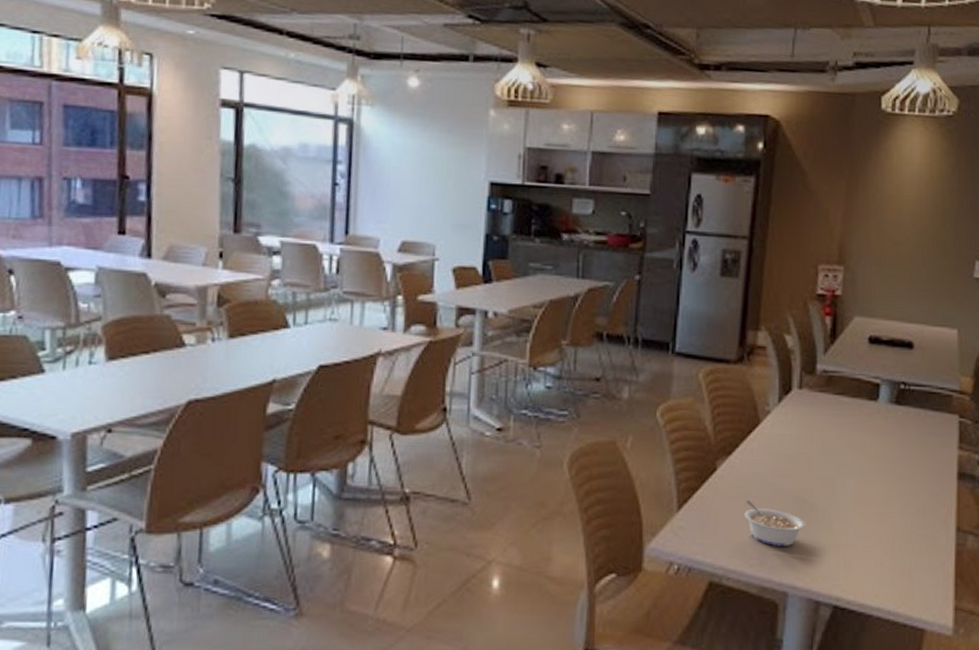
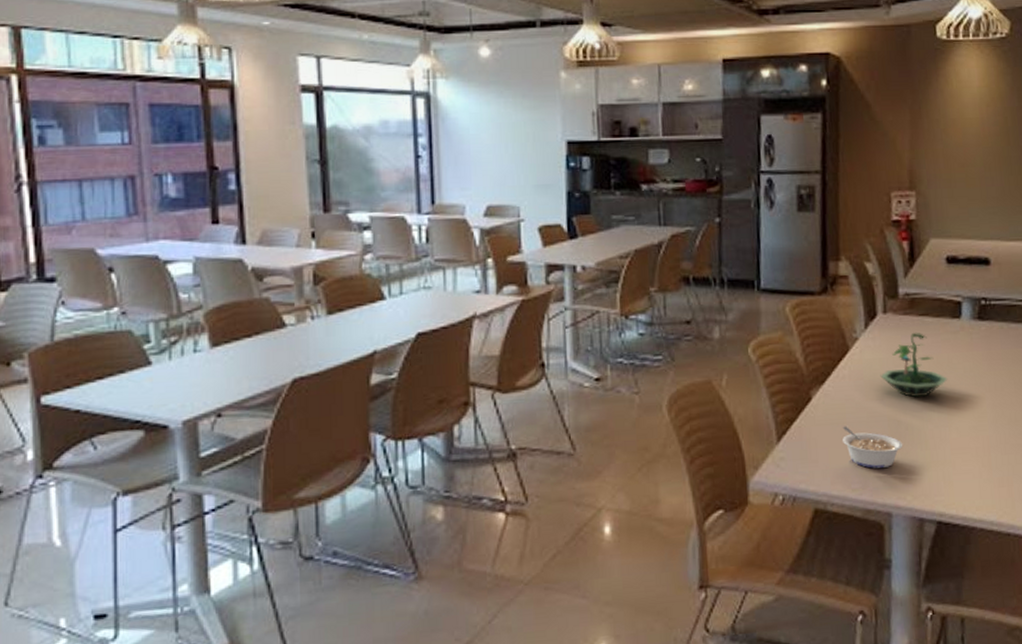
terrarium: none [789,412,859,478] -> present [880,333,948,398]

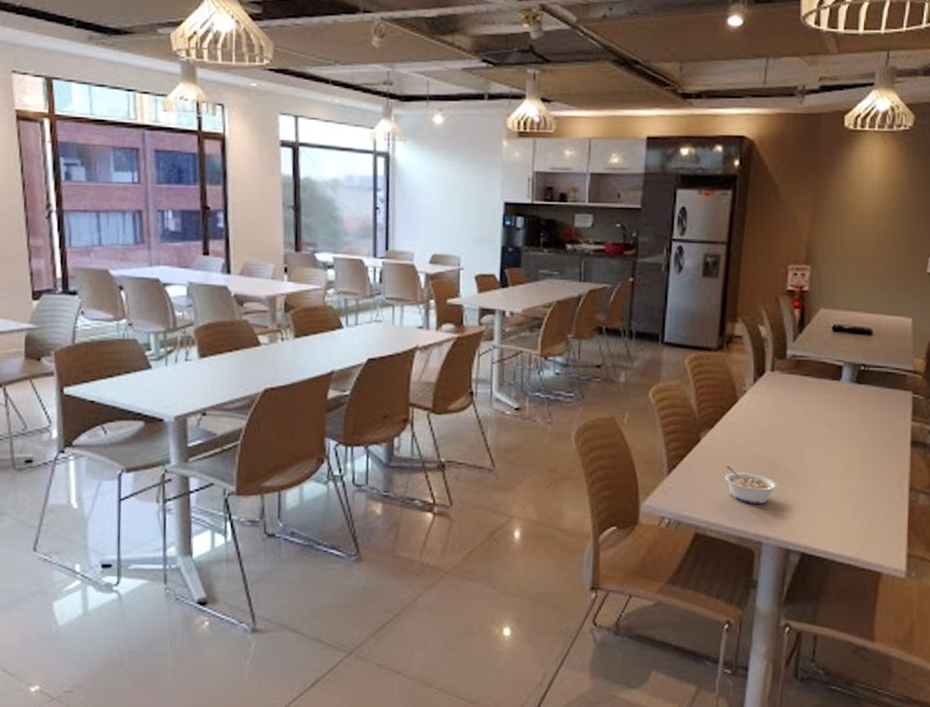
terrarium: present [880,333,948,398] -> none [763,390,824,446]

